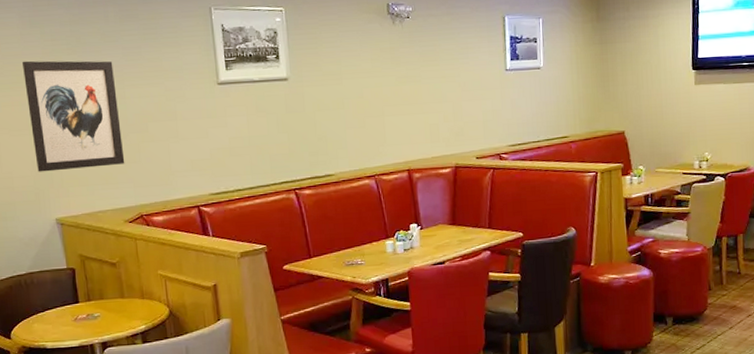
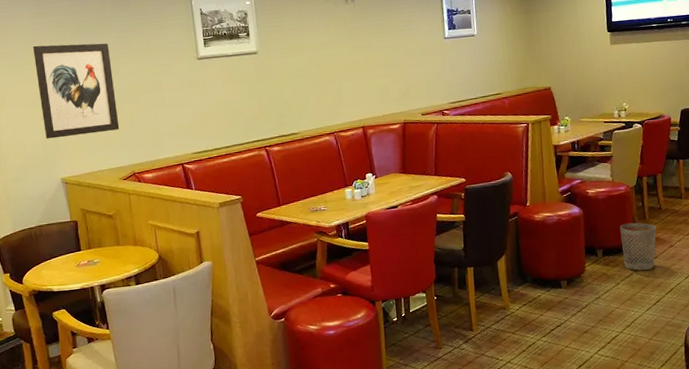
wastebasket: none [693,288,734,342] -> present [619,222,656,271]

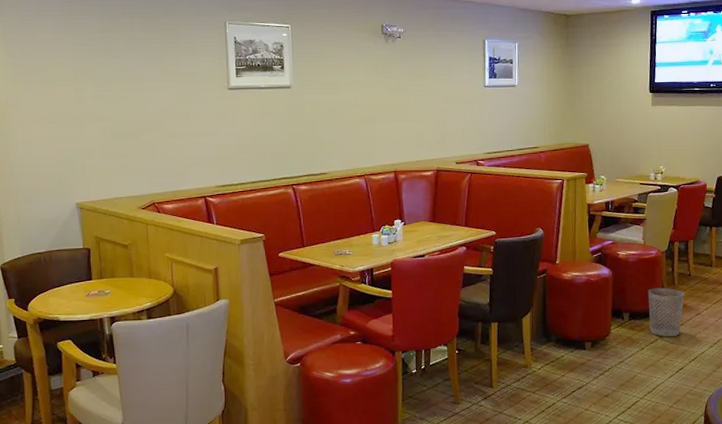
wall art: present [33,43,120,139] -> none [56,62,142,161]

